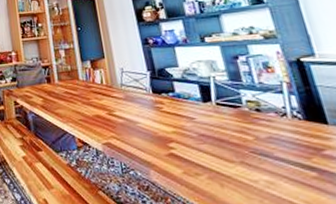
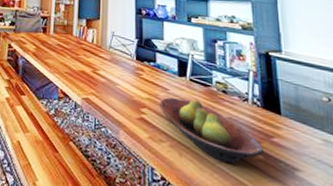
fruit bowl: none [187,124,316,187] -> present [160,97,263,164]

